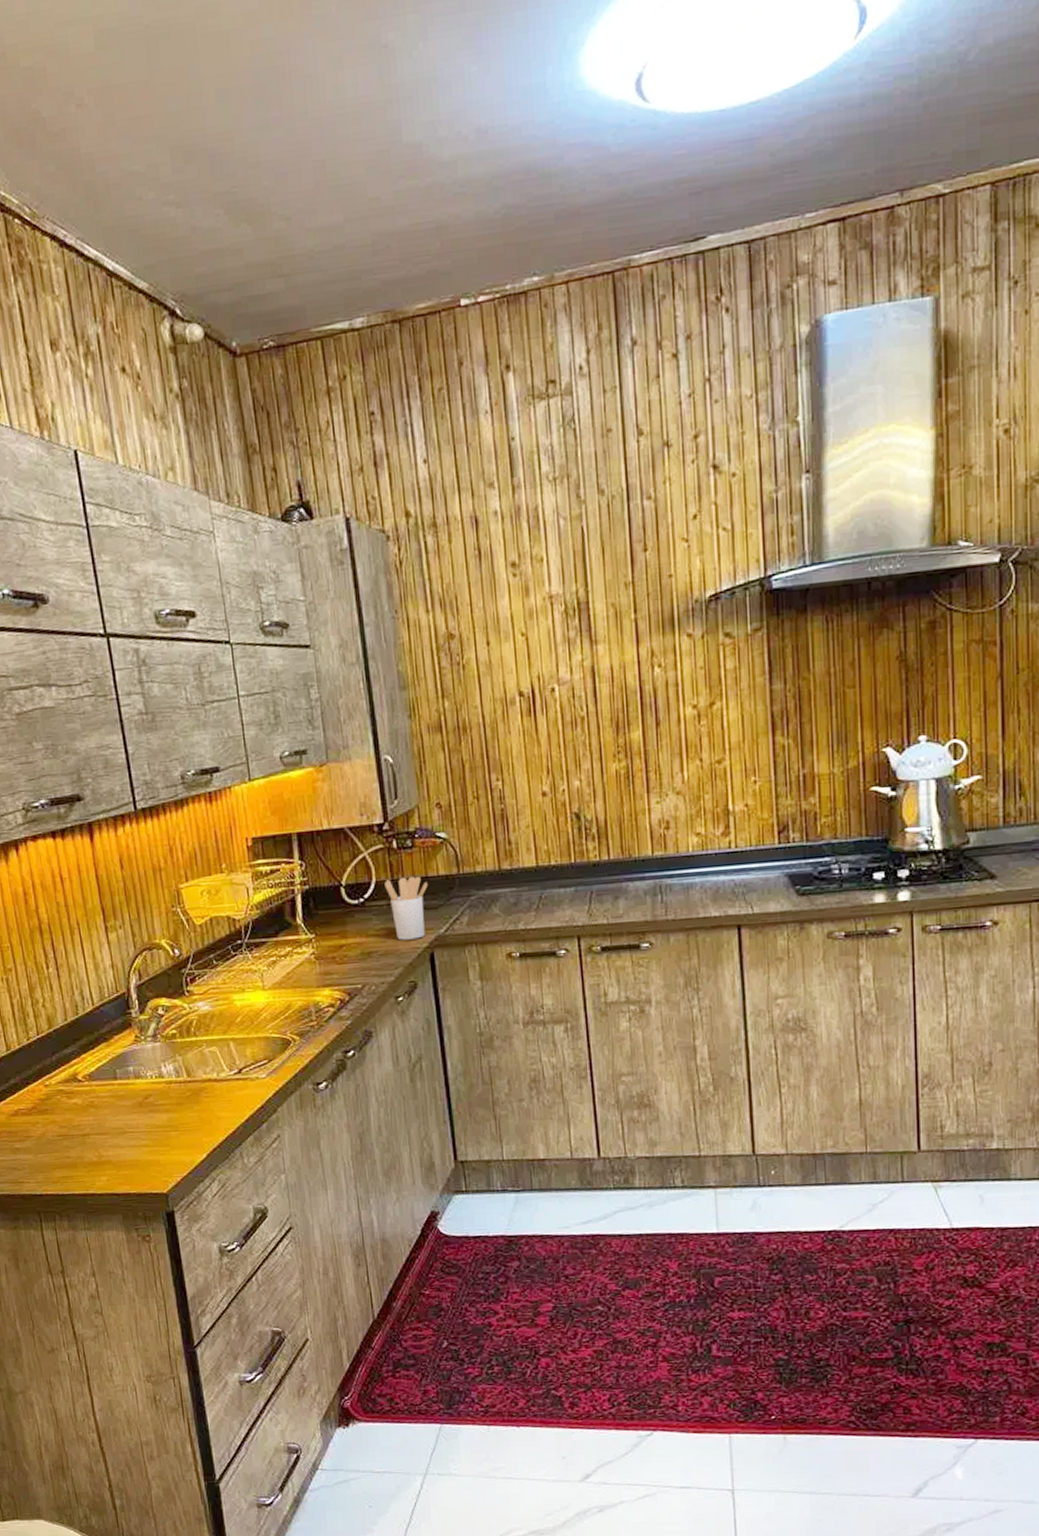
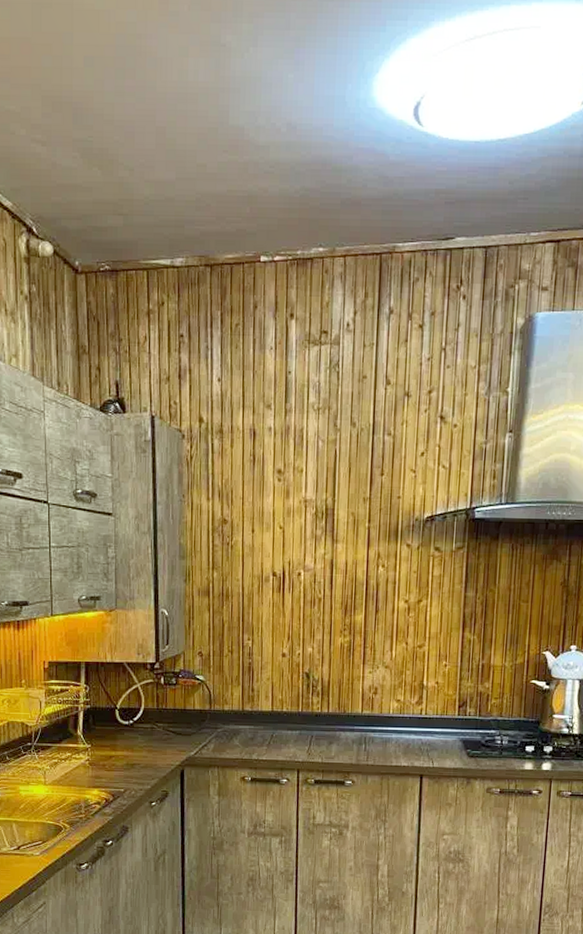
utensil holder: present [384,876,429,940] -> none [151,707,186,758]

